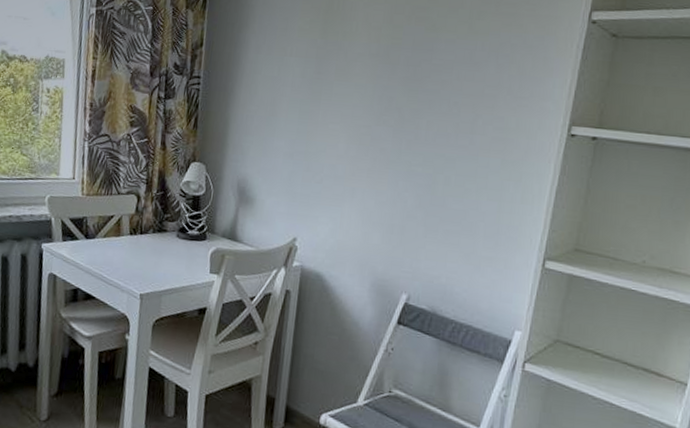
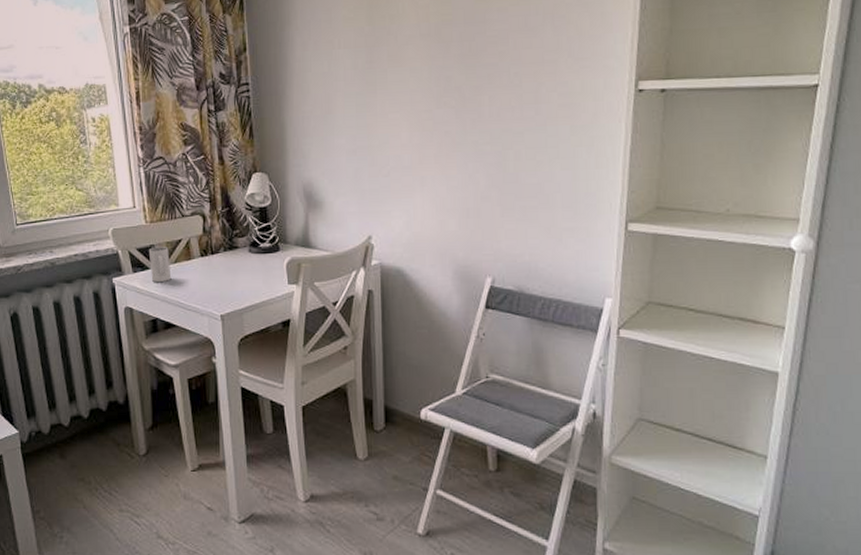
mug: none [79,219,100,254] -> present [148,247,172,282]

